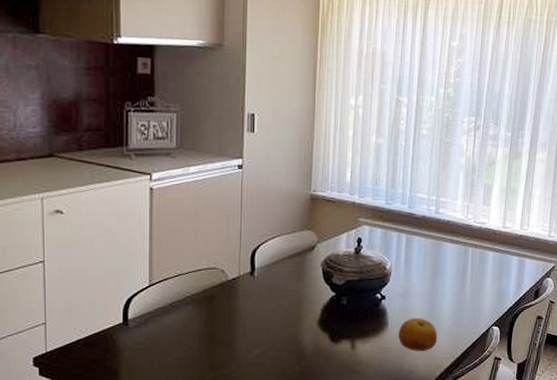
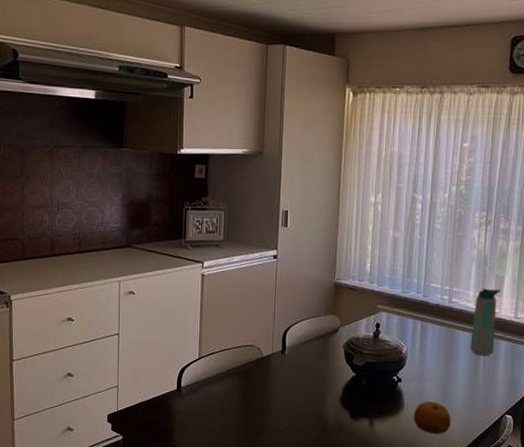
water bottle: none [457,196,489,268] -> present [470,287,500,357]

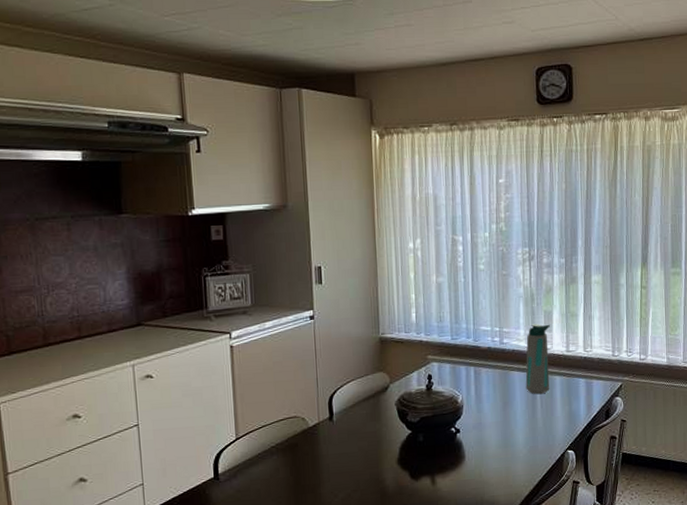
fruit: present [413,401,452,434] -> none [475,448,515,482]

